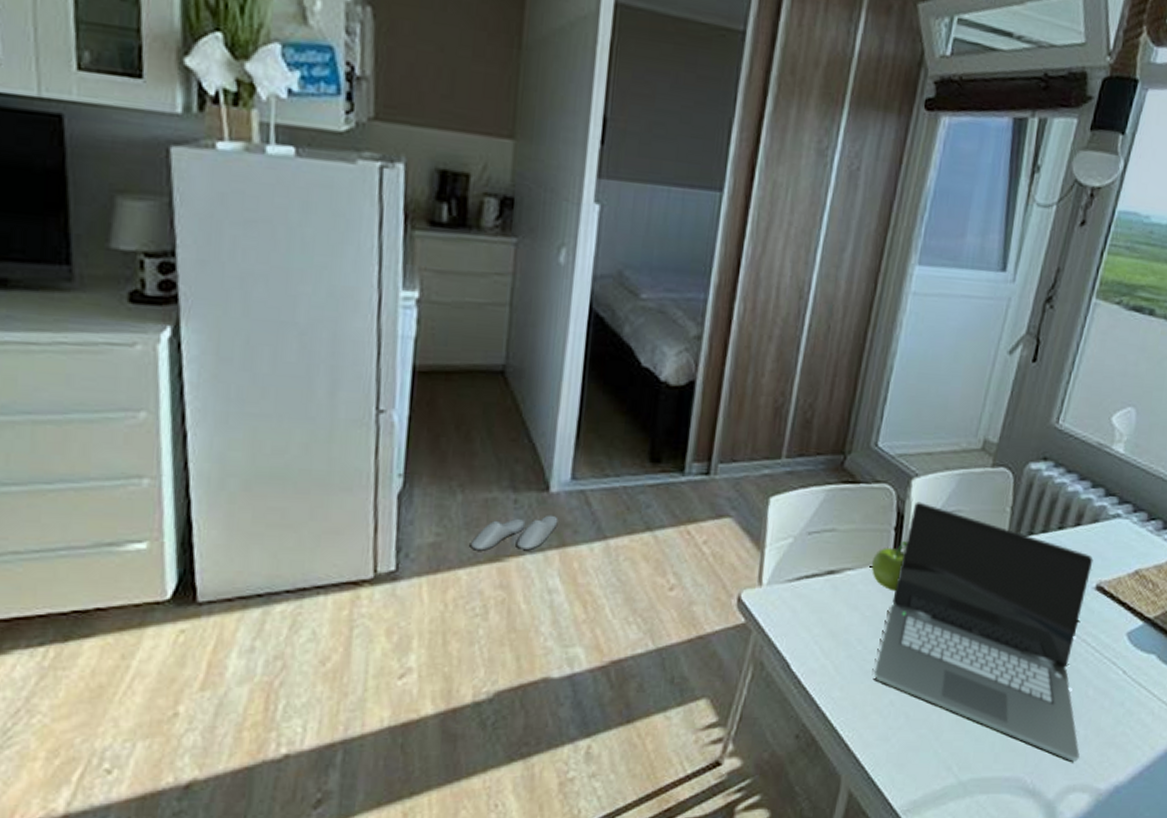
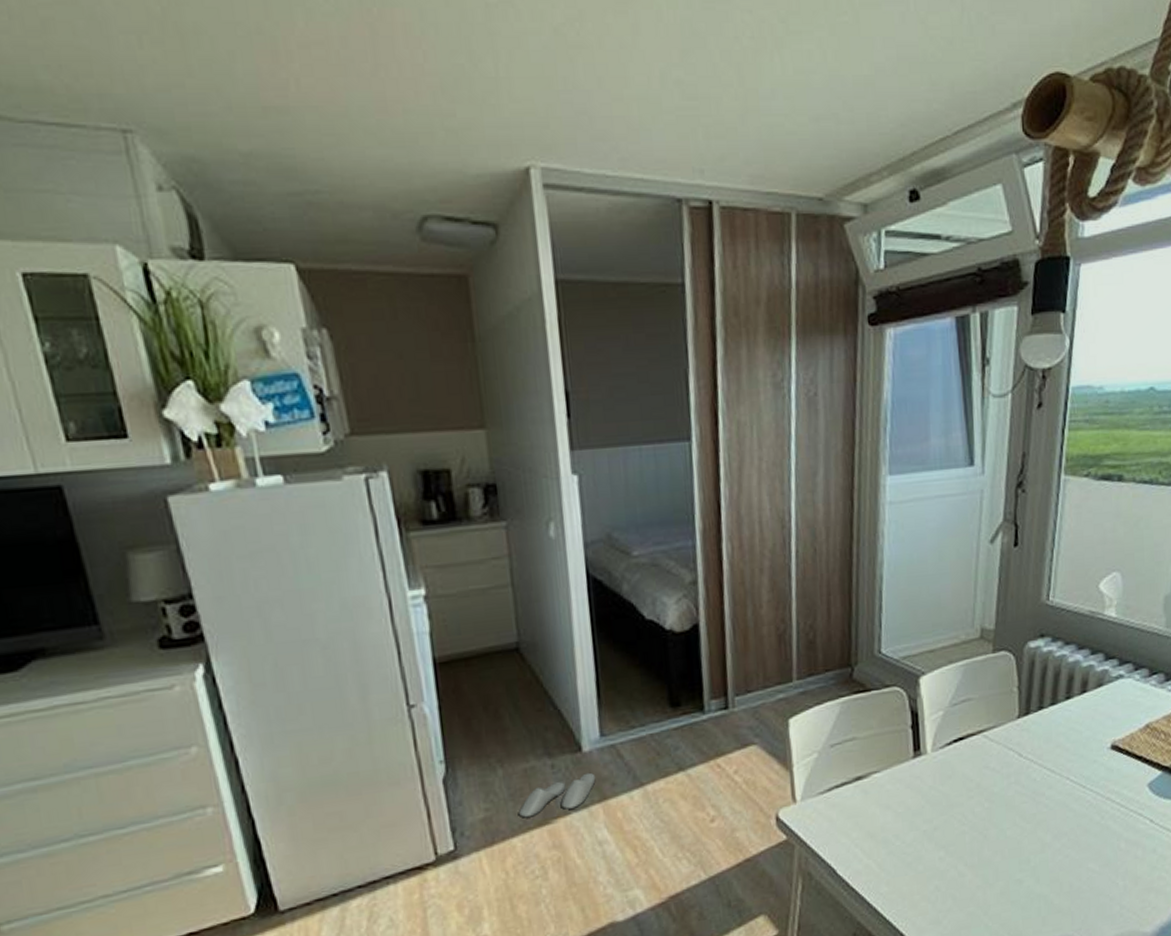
fruit: present [871,541,907,592] -> none [895,737,926,786]
laptop: present [874,501,1093,763] -> none [916,697,1122,913]

